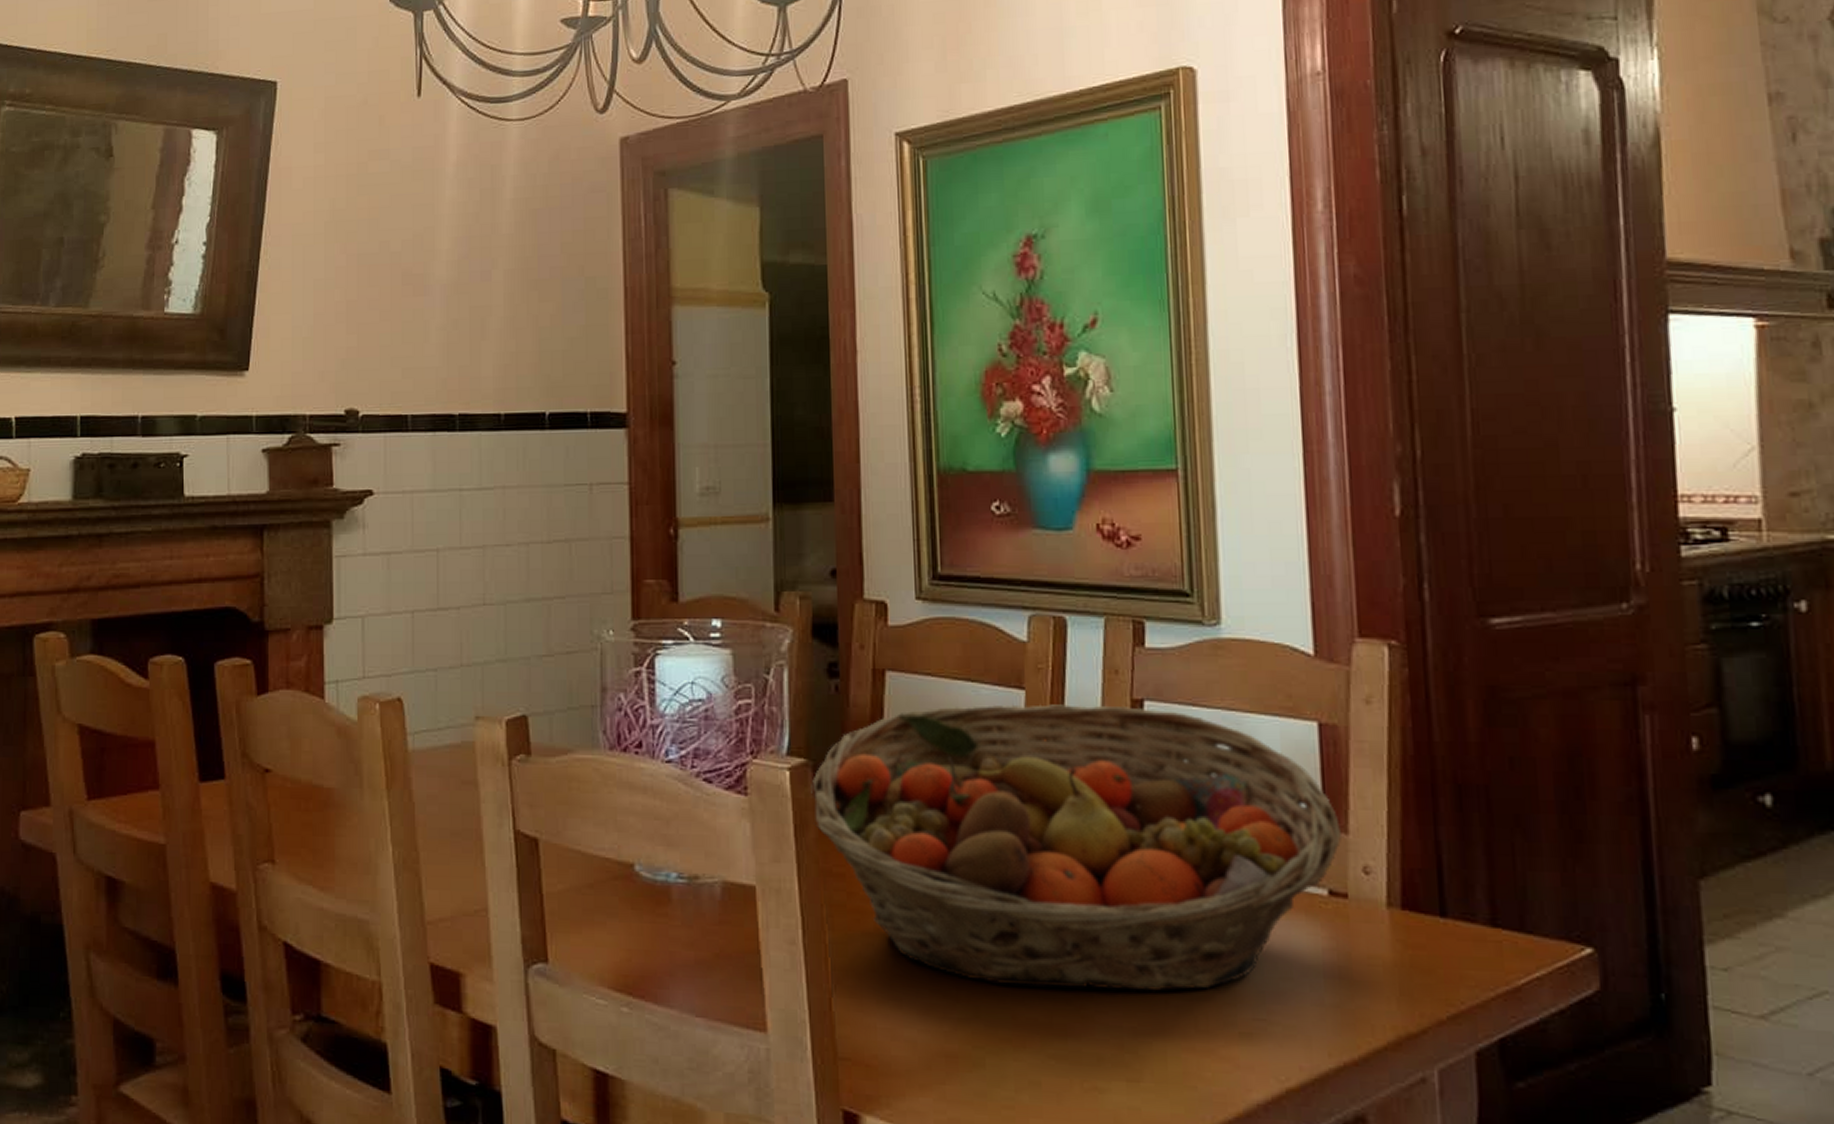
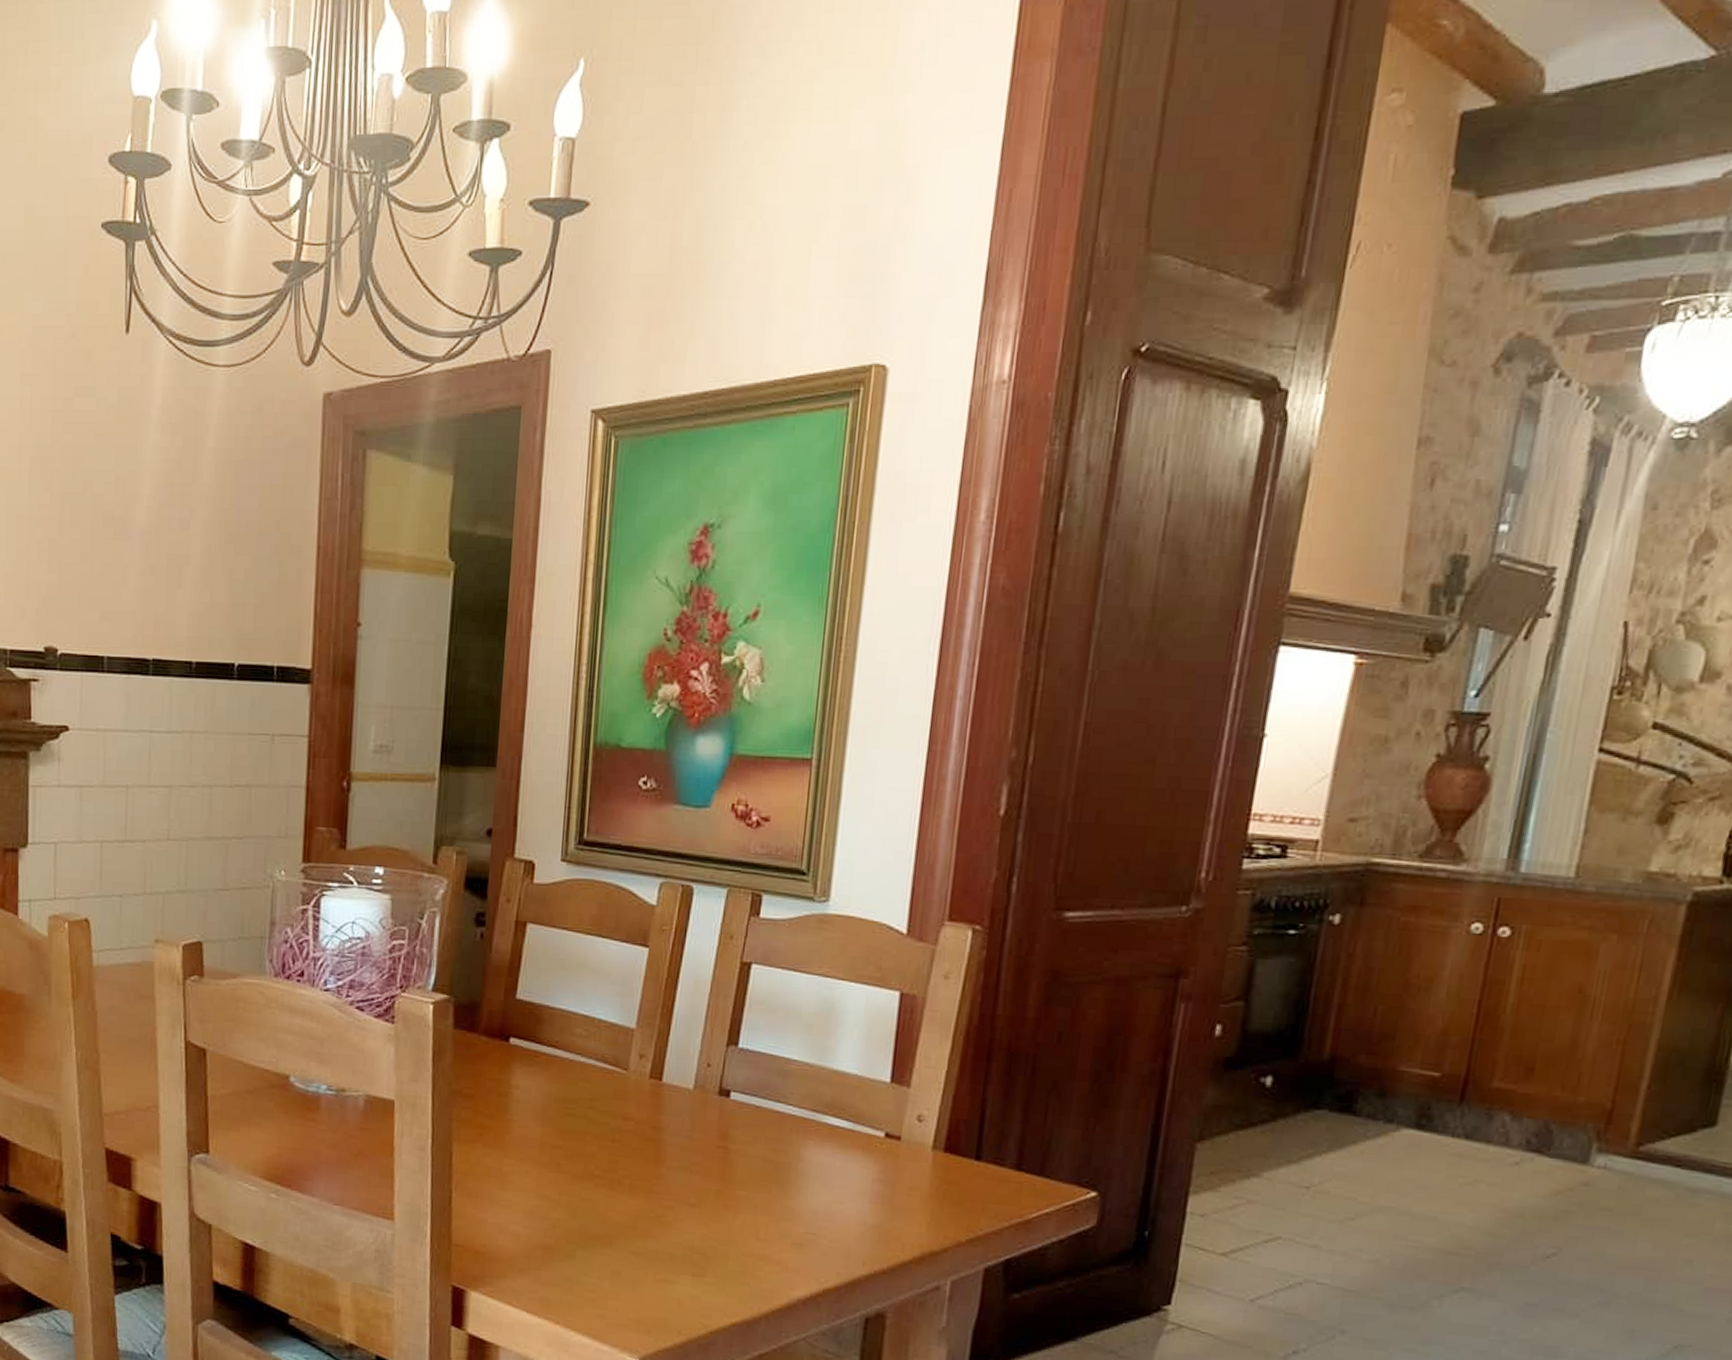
fruit basket: present [811,704,1341,992] -> none [450,958,905,1207]

